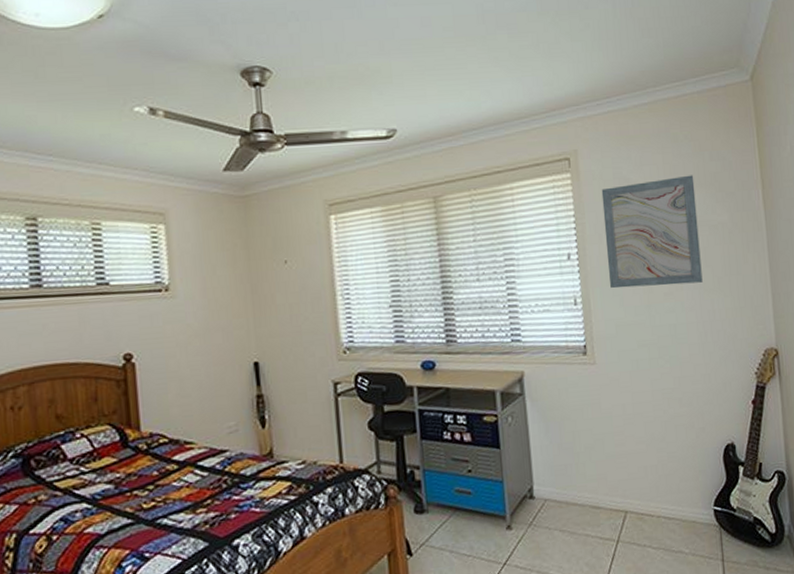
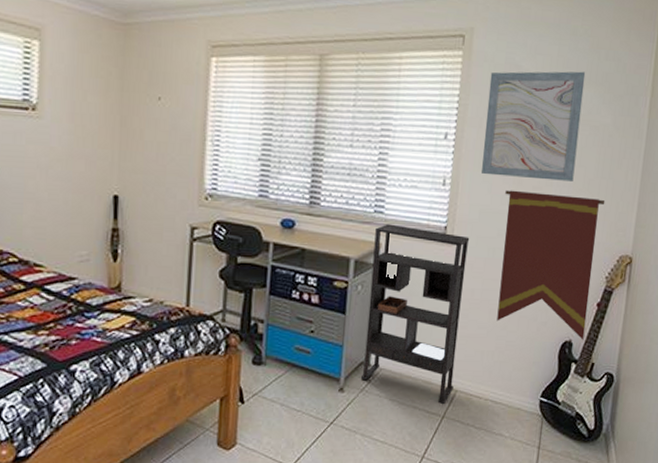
bookshelf: none [516,350,623,529] -> present [360,224,470,405]
pennant: none [637,296,746,441] -> present [497,190,606,340]

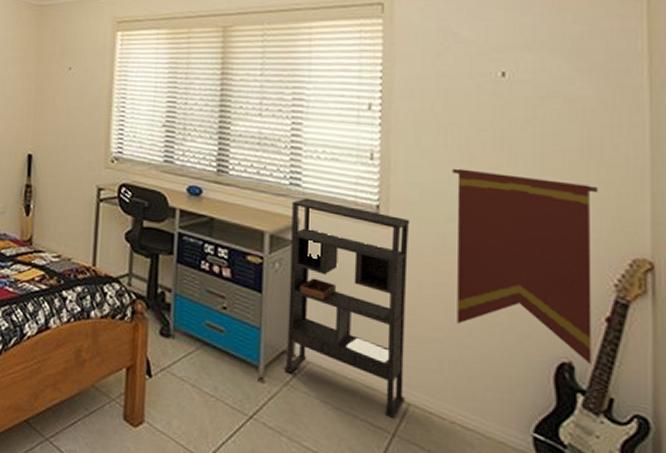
wall art: present [482,71,586,181] -> none [417,37,547,162]

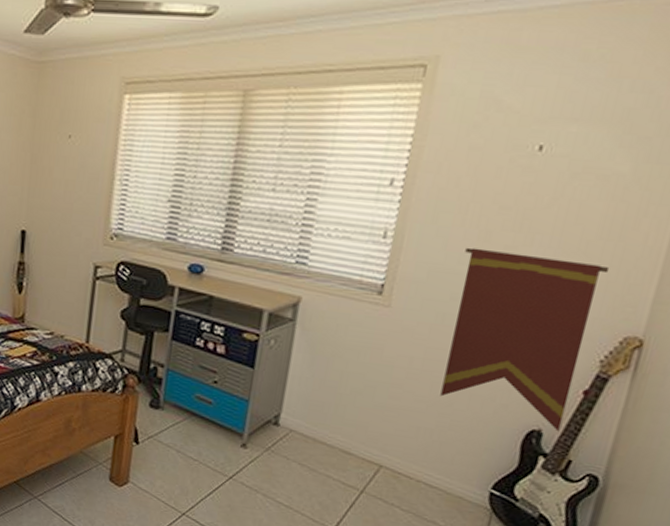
bookshelf: present [283,198,410,420] -> none [266,276,413,479]

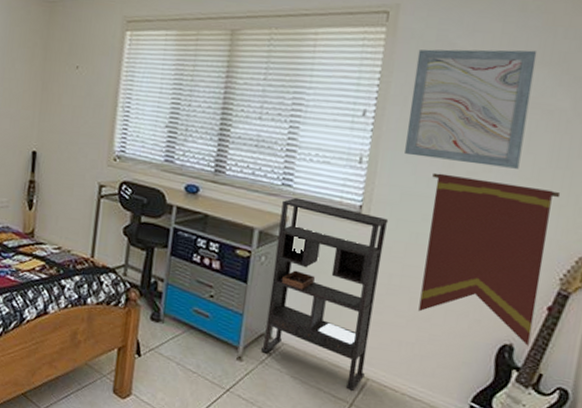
bookshelf: none [266,276,413,479] -> present [260,197,389,392]
wall art: none [435,106,597,242] -> present [405,49,537,169]

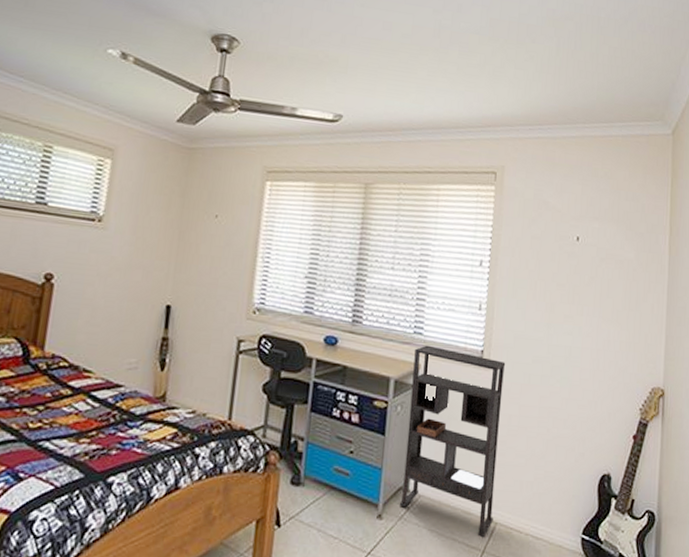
wall art: present [405,49,537,169] -> none [515,206,608,312]
pennant: present [418,172,561,346] -> none [534,317,634,474]

